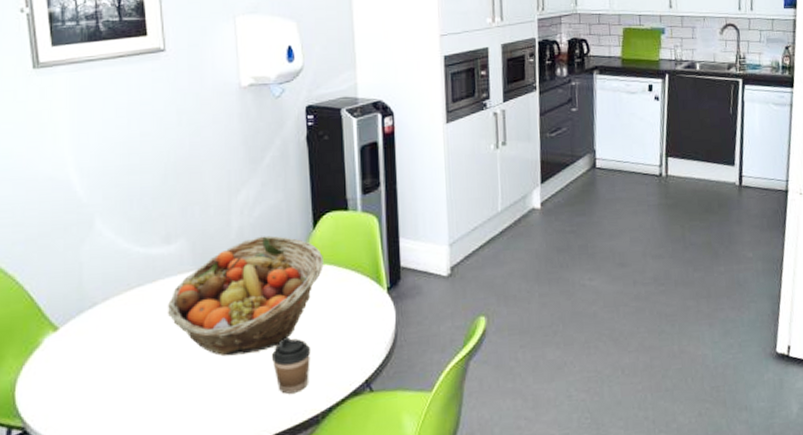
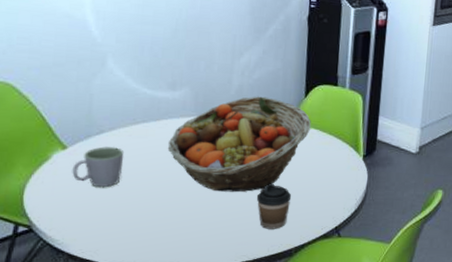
mug: none [66,319,121,371] -> present [72,146,125,188]

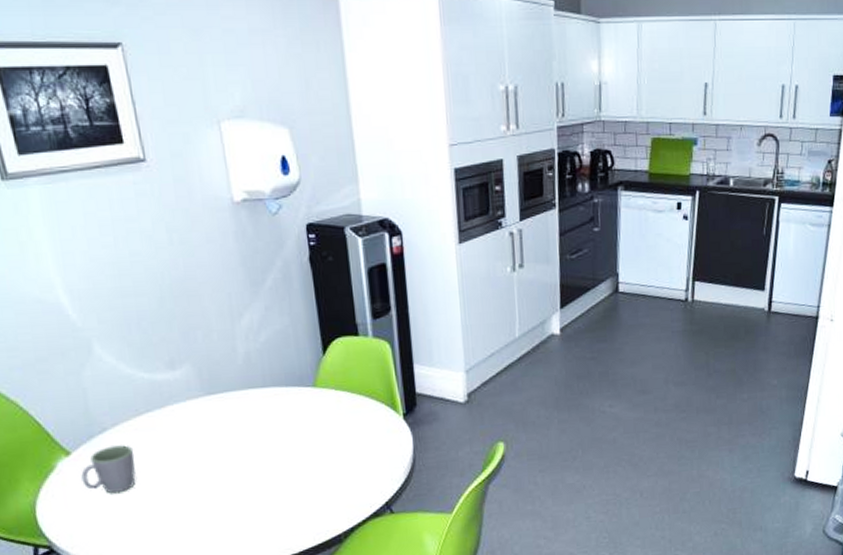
fruit basket: present [168,96,311,192] -> none [180,361,337,480]
coffee cup: present [257,183,292,229] -> none [290,461,330,515]

